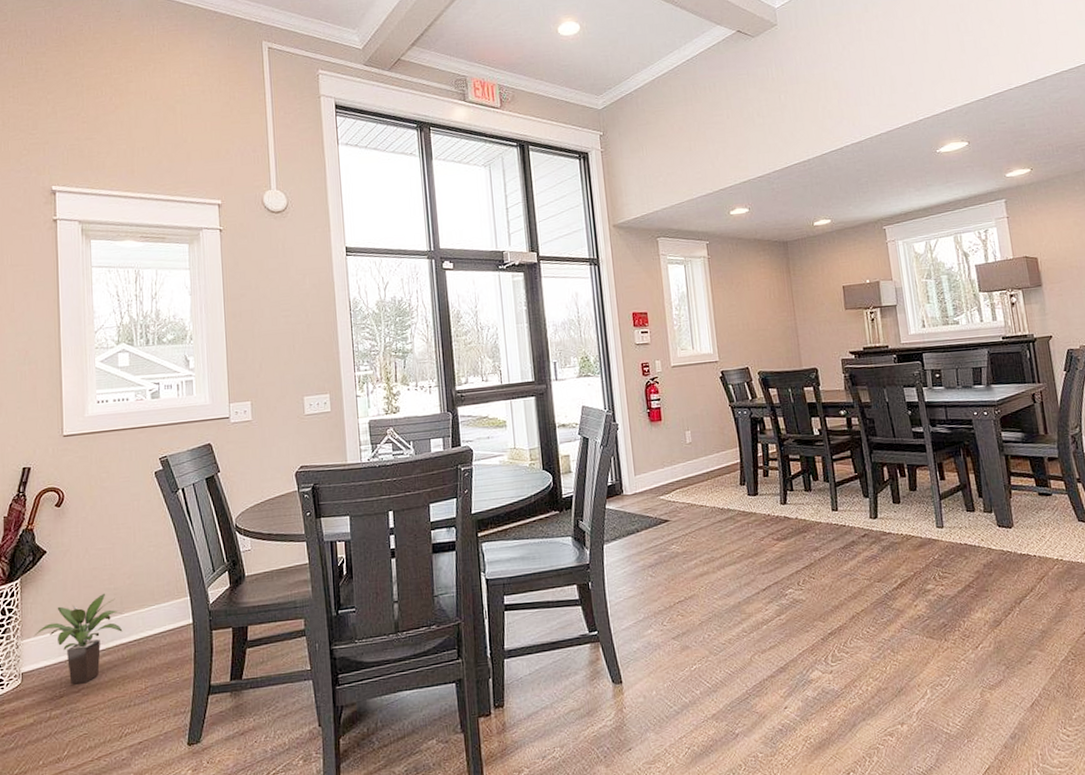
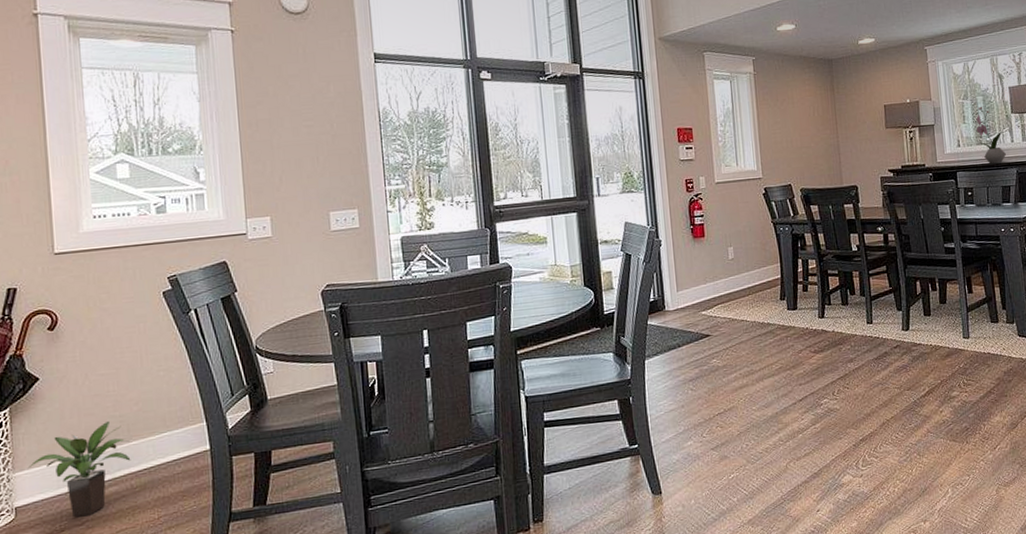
flower arrangement: none [941,286,976,345] -> present [976,107,1007,164]

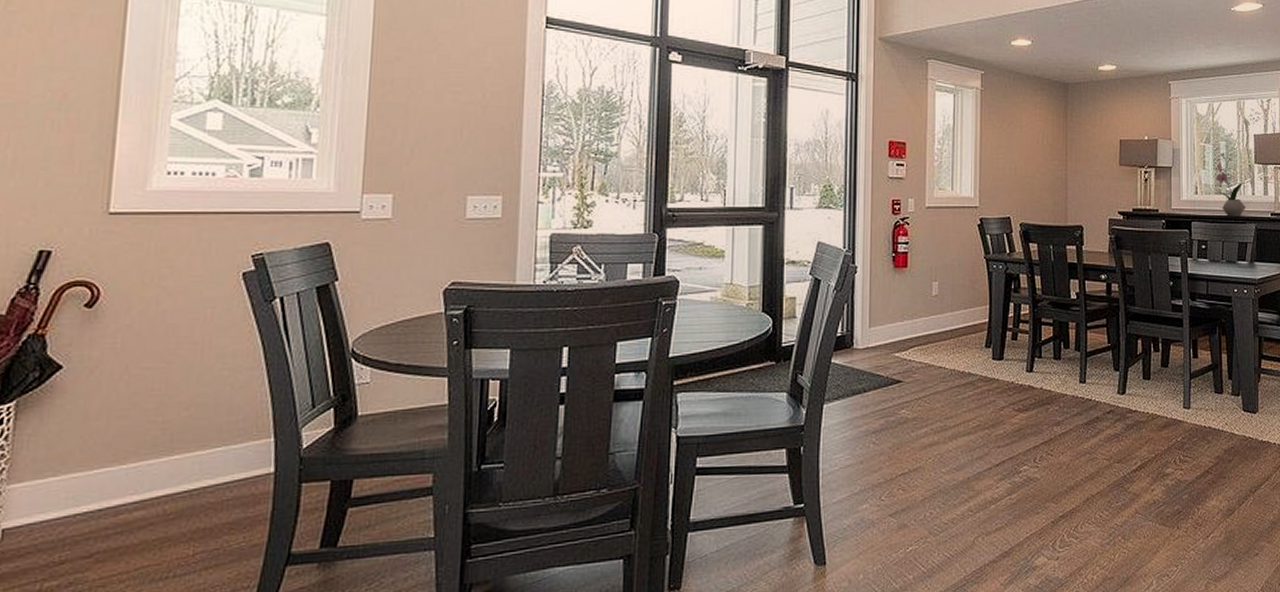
potted plant: present [27,420,131,518] -> none [27,426,169,547]

